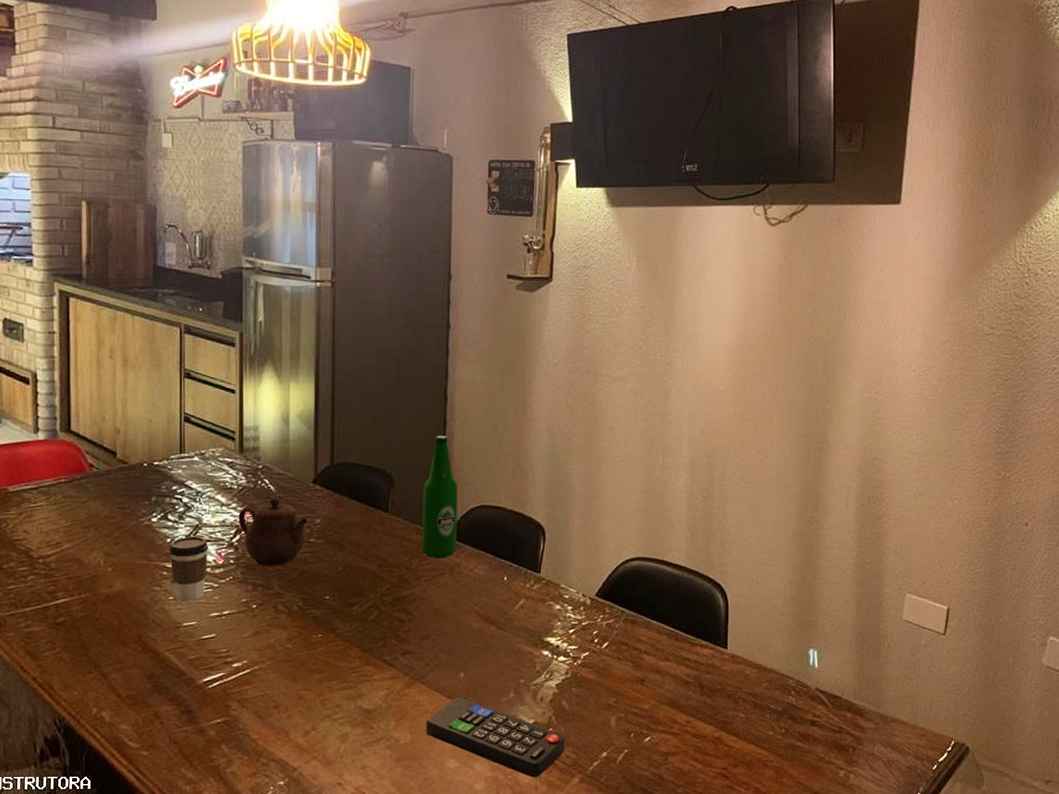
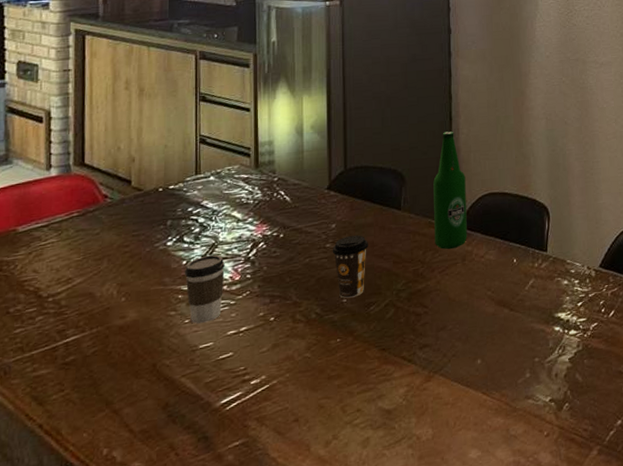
teapot: present [238,497,308,566] -> none [254,207,324,277]
coffee cup: none [316,532,353,595] -> present [332,235,368,299]
remote control: present [425,697,566,778] -> none [446,384,582,457]

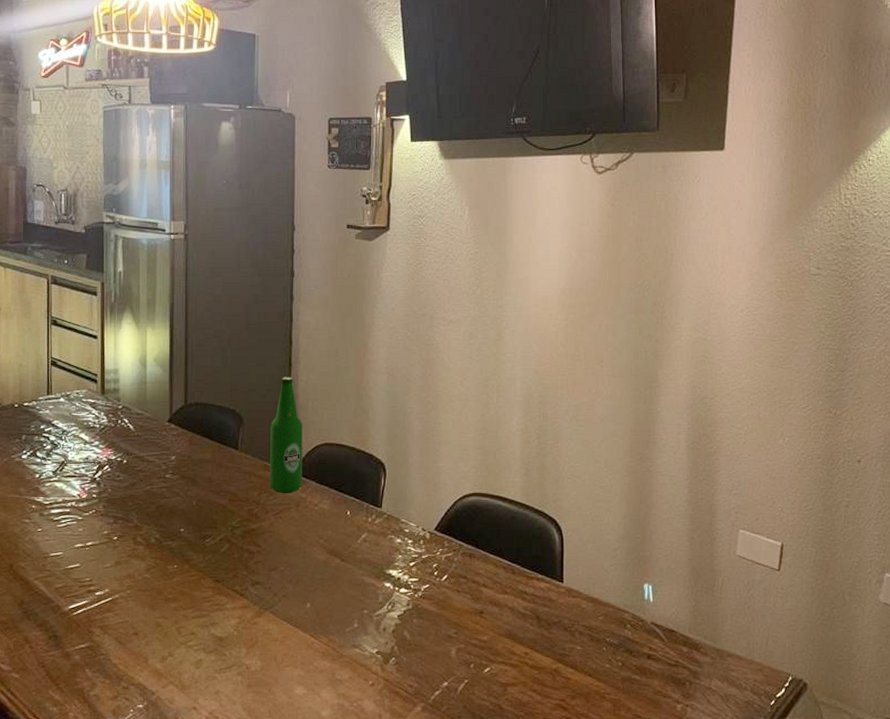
coffee cup: present [184,254,225,324] -> none [37,472,73,533]
coffee cup: present [332,235,368,299] -> none [171,469,206,528]

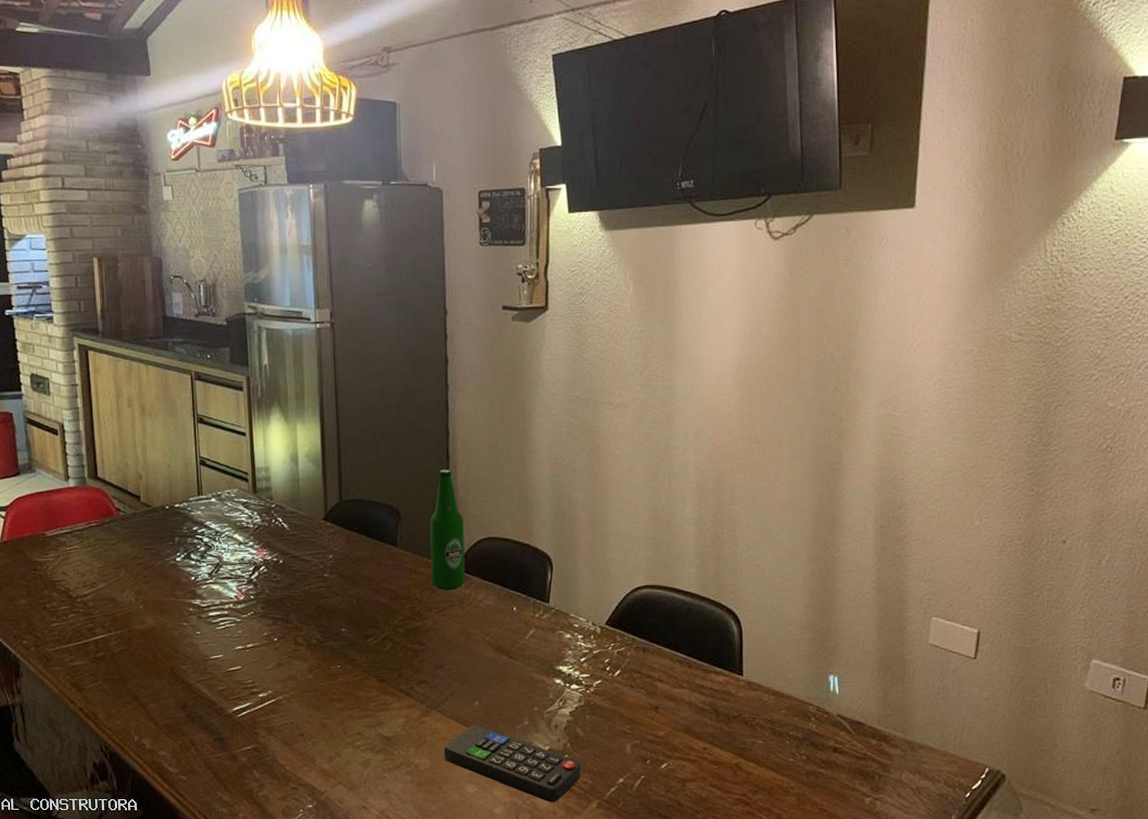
remote control: none [275,627,408,706] -> present [444,725,582,803]

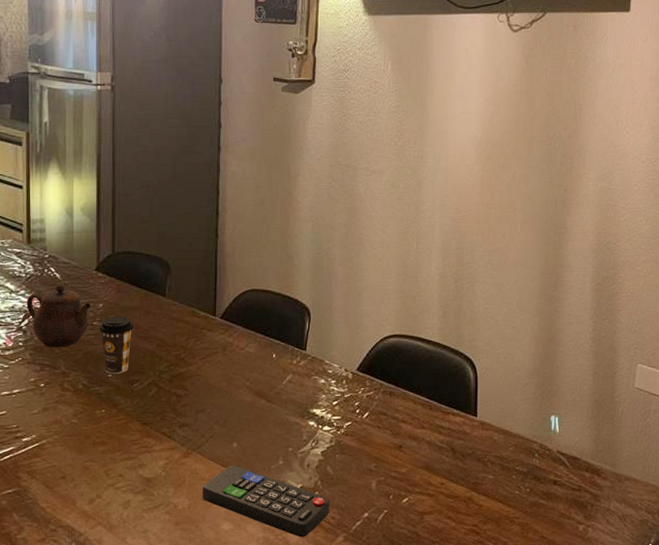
teapot: none [255,535,321,601] -> present [26,284,91,348]
coffee cup: none [330,567,365,628] -> present [99,316,133,374]
beer bottle: present [430,469,465,591] -> none [197,226,230,339]

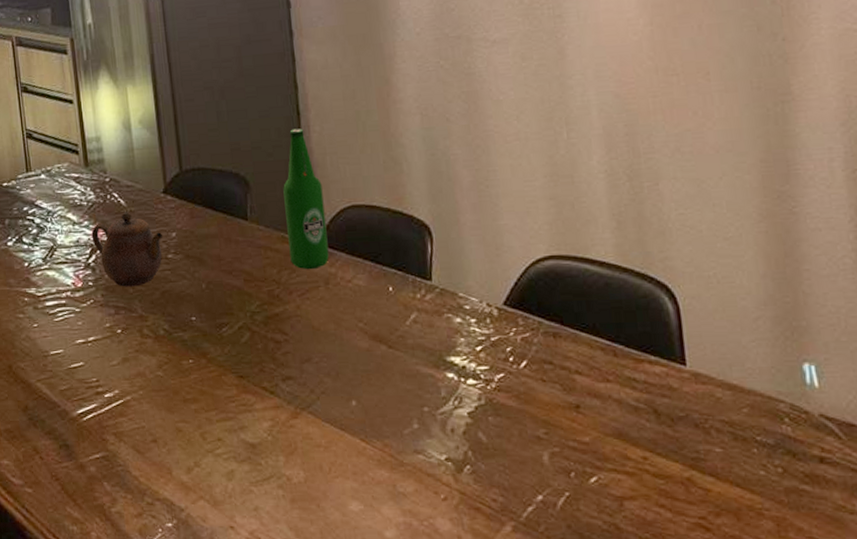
coffee cup: present [99,316,133,374] -> none [175,246,214,316]
beer bottle: none [197,226,230,339] -> present [283,128,329,270]
remote control: present [202,465,331,537] -> none [319,429,489,525]

